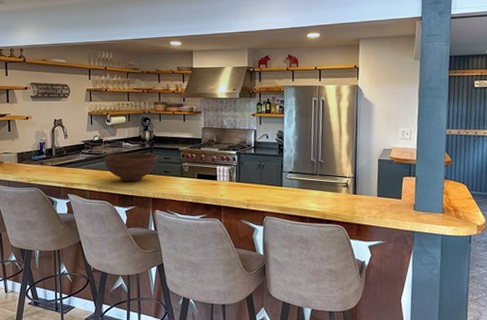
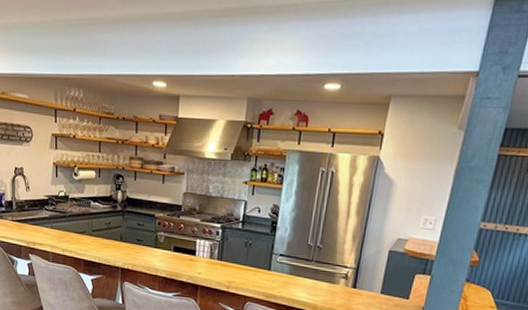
fruit bowl: present [104,153,159,182] -> none [69,214,132,248]

